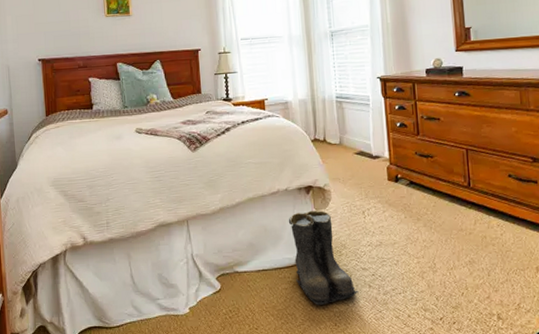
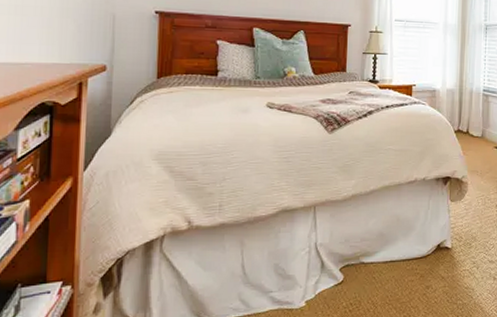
boots: present [288,210,359,305] -> none [422,201,483,298]

